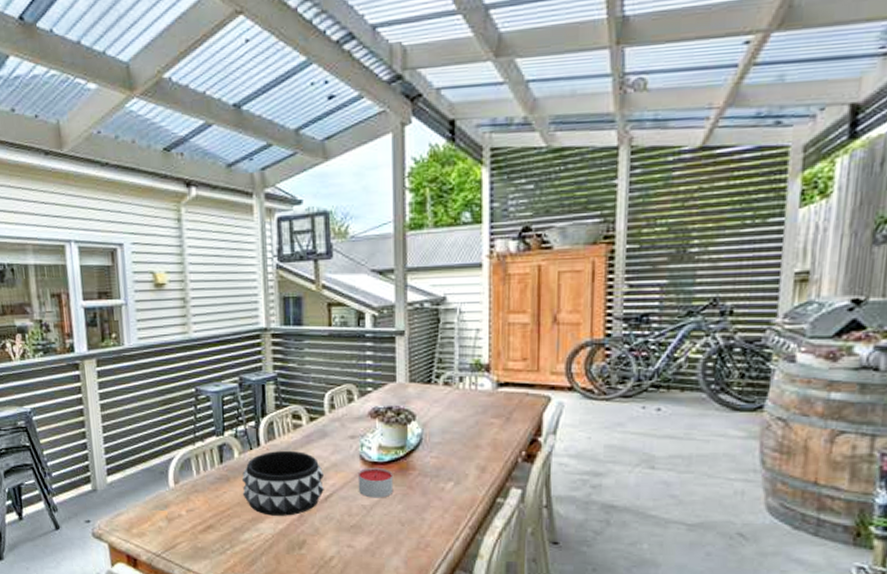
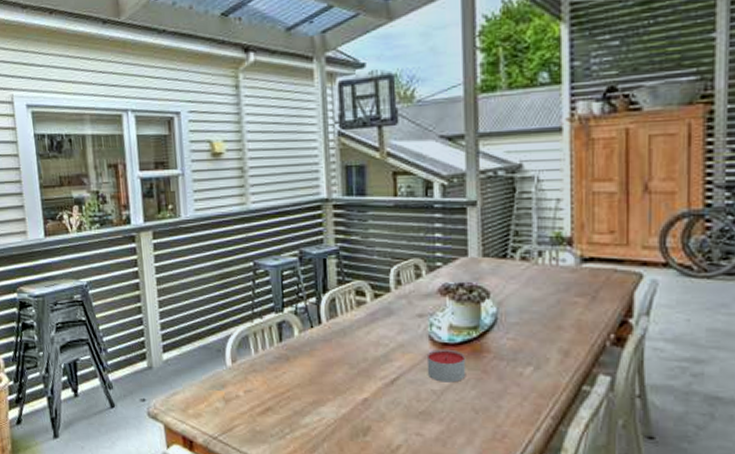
decorative bowl: present [241,450,324,516] -> none [302,329,390,400]

